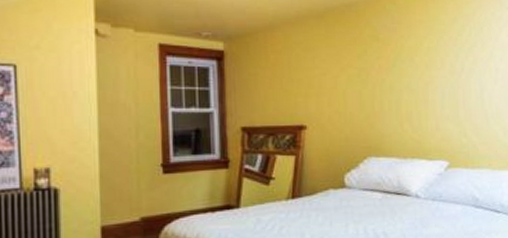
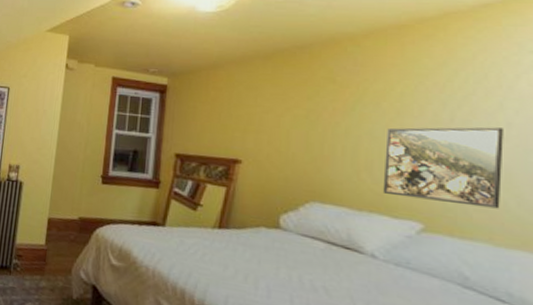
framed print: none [419,73,495,141] -> present [382,127,504,209]

